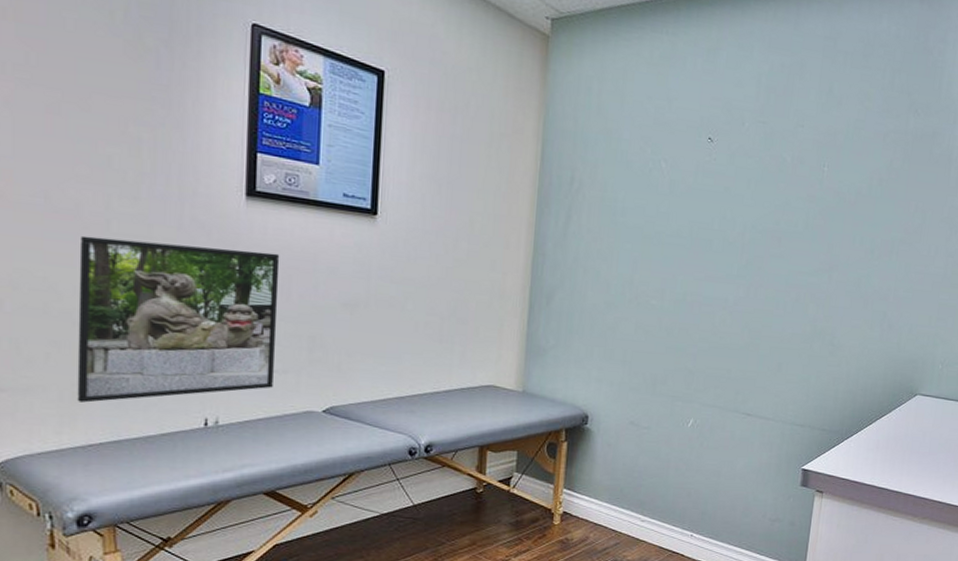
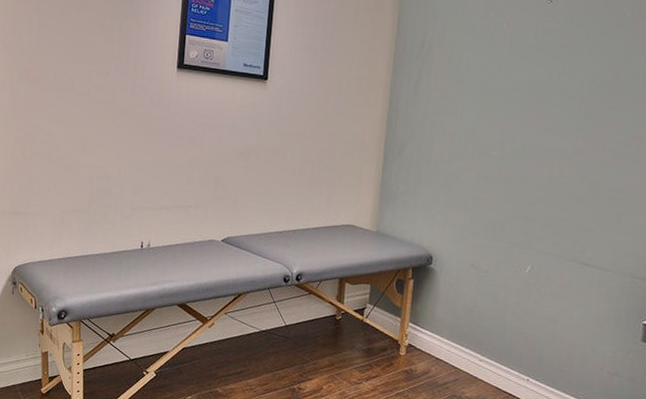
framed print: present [77,235,280,403] -> none [63,101,198,226]

